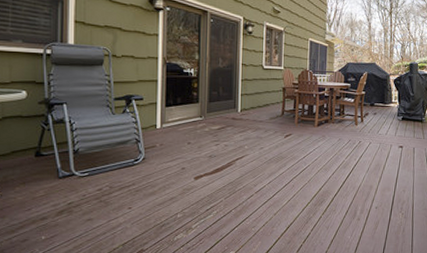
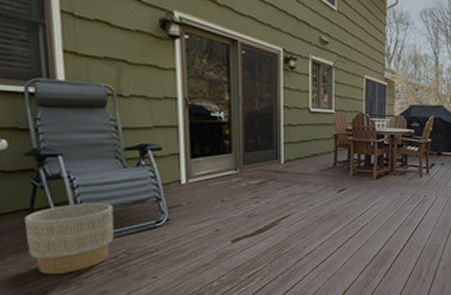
planter: none [33,143,102,204] -> present [25,202,114,275]

